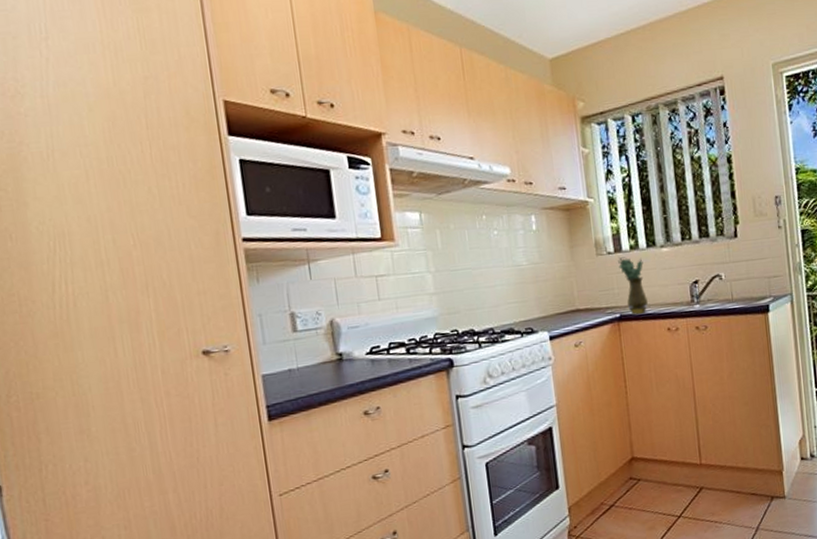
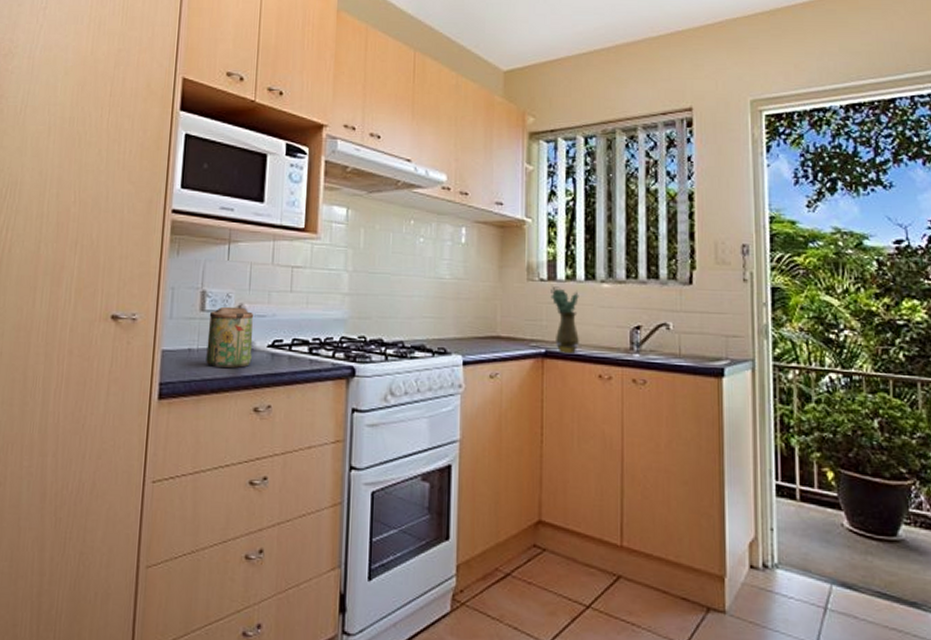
canister: none [302,322,353,382] -> present [206,306,254,369]

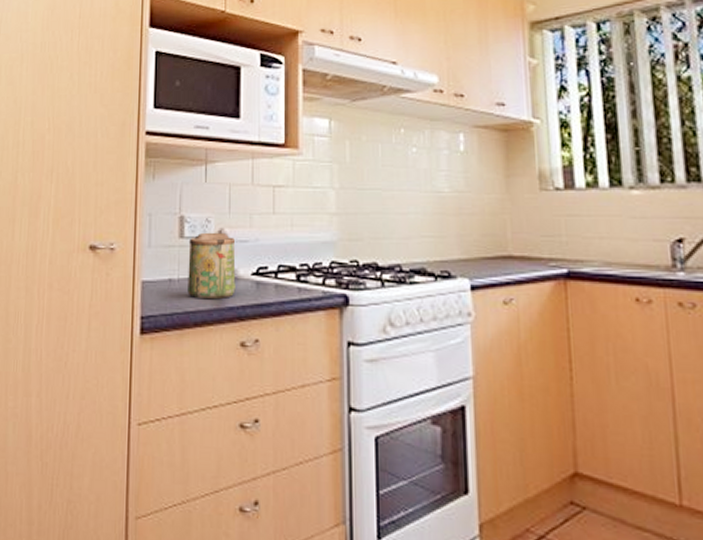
vase: present [551,285,579,355] -> none [568,194,608,275]

